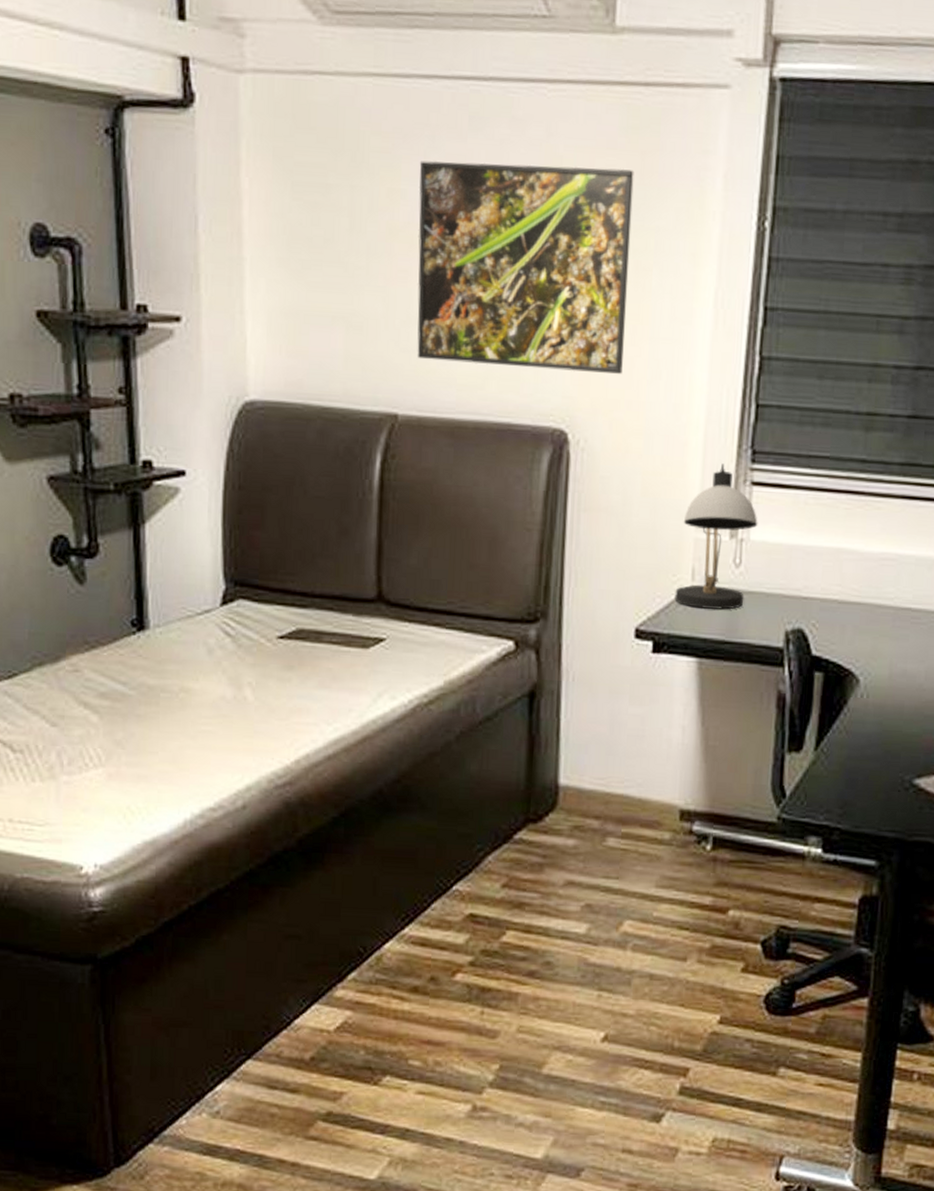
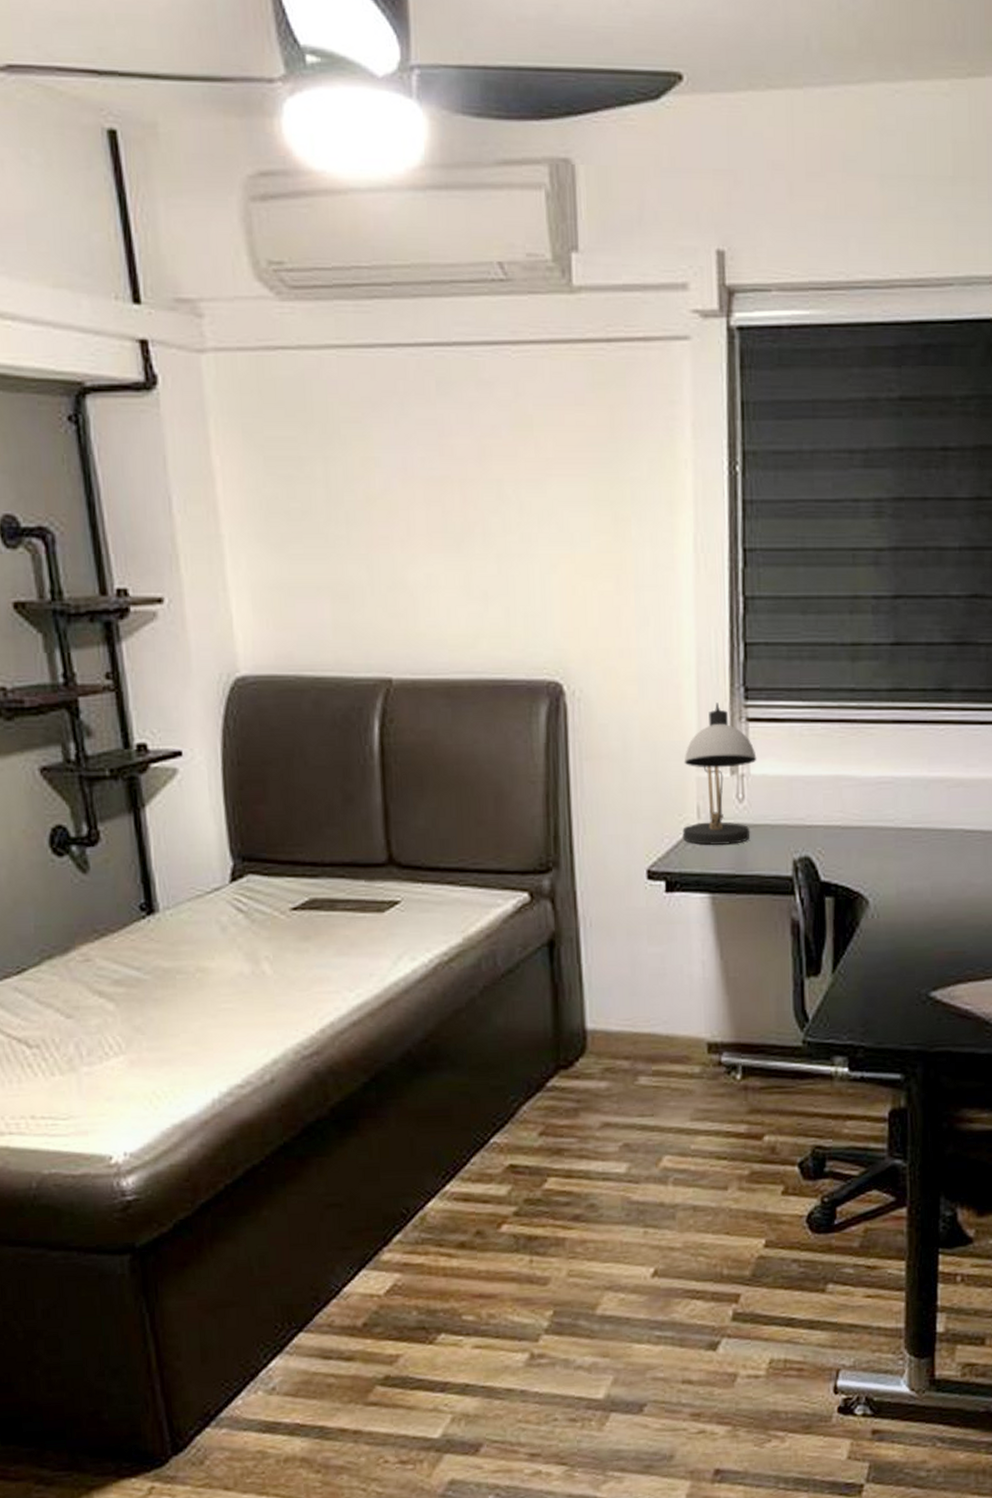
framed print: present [417,160,634,374] -> none [390,424,611,624]

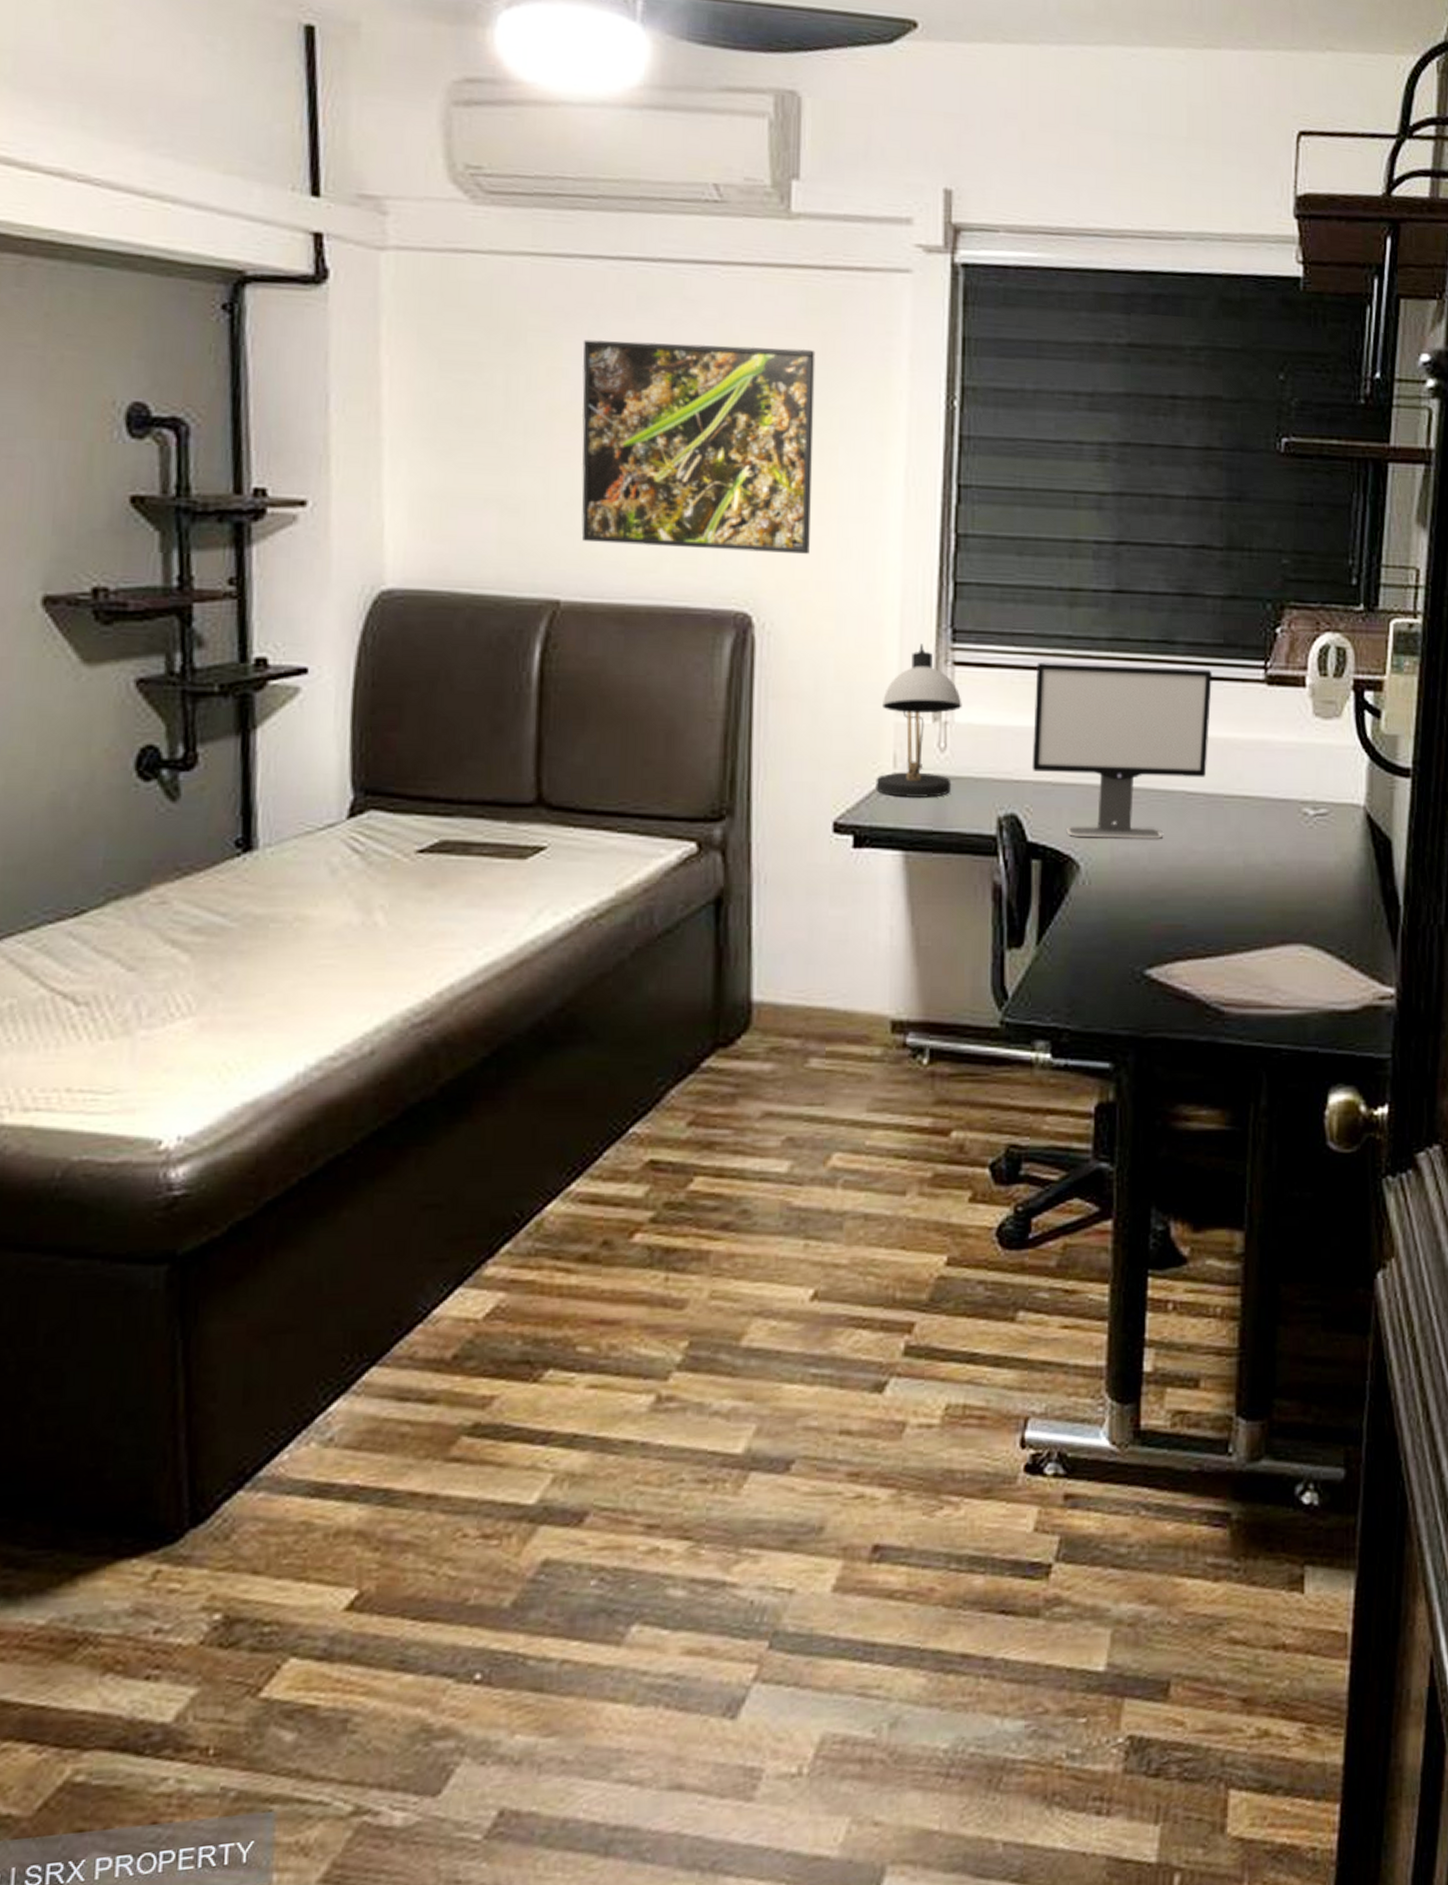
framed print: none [390,424,611,624] -> present [581,339,816,554]
computer monitor: none [822,713,986,876] -> present [1032,662,1212,840]

